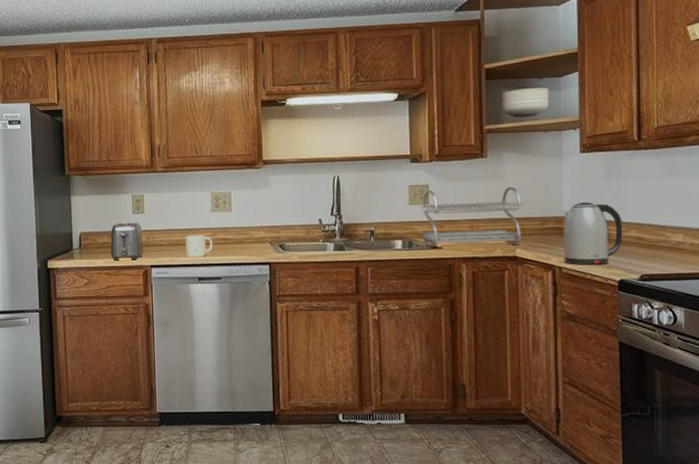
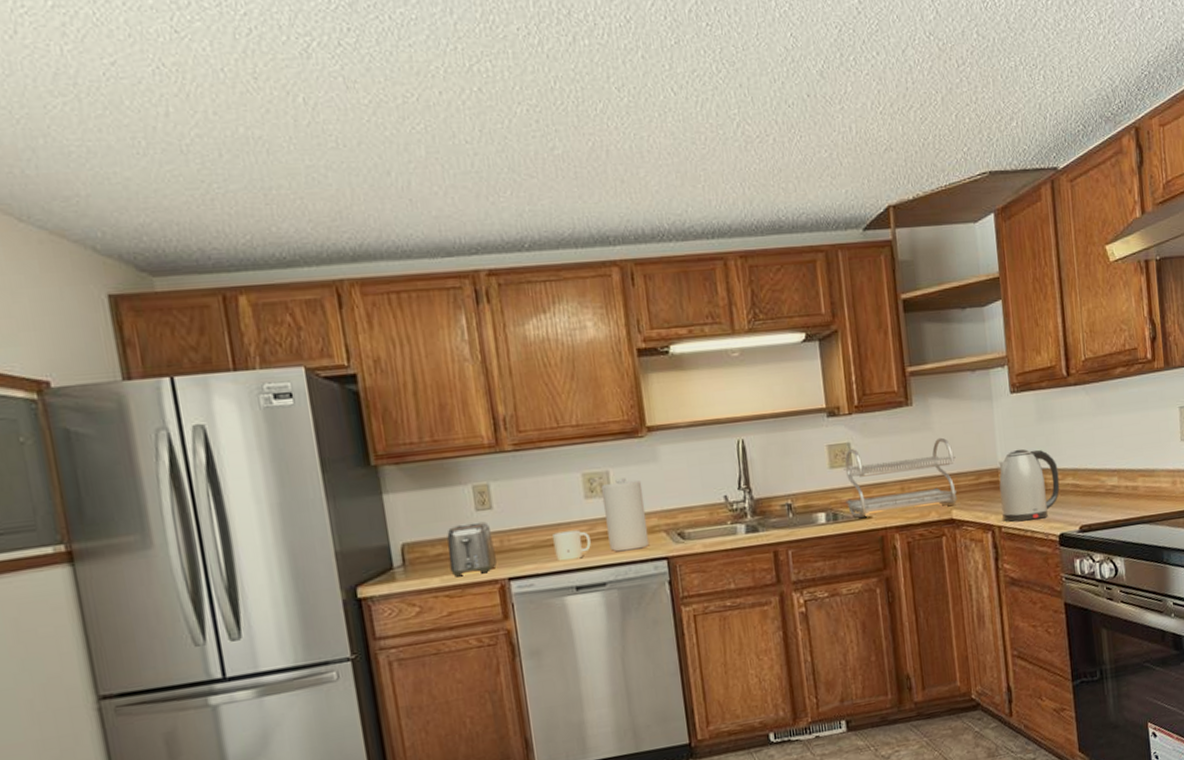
paper towel holder: none [224,198,257,255] -> present [600,478,650,552]
bowl: present [501,88,550,118] -> none [922,319,975,357]

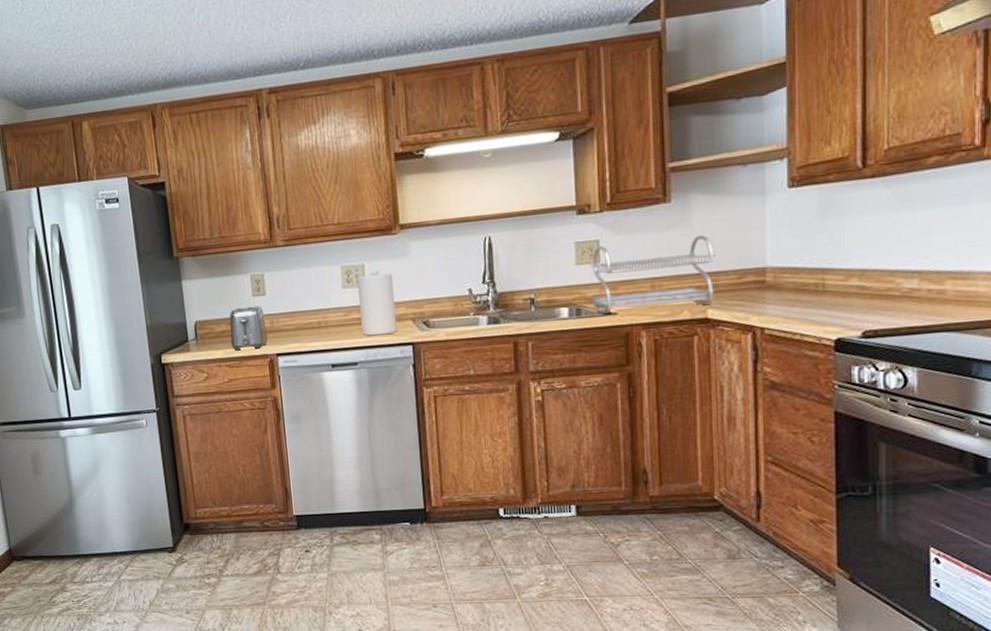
mug: present [552,530,592,562] -> none [314,315,347,342]
kettle: present [998,449,1060,522] -> none [766,247,841,324]

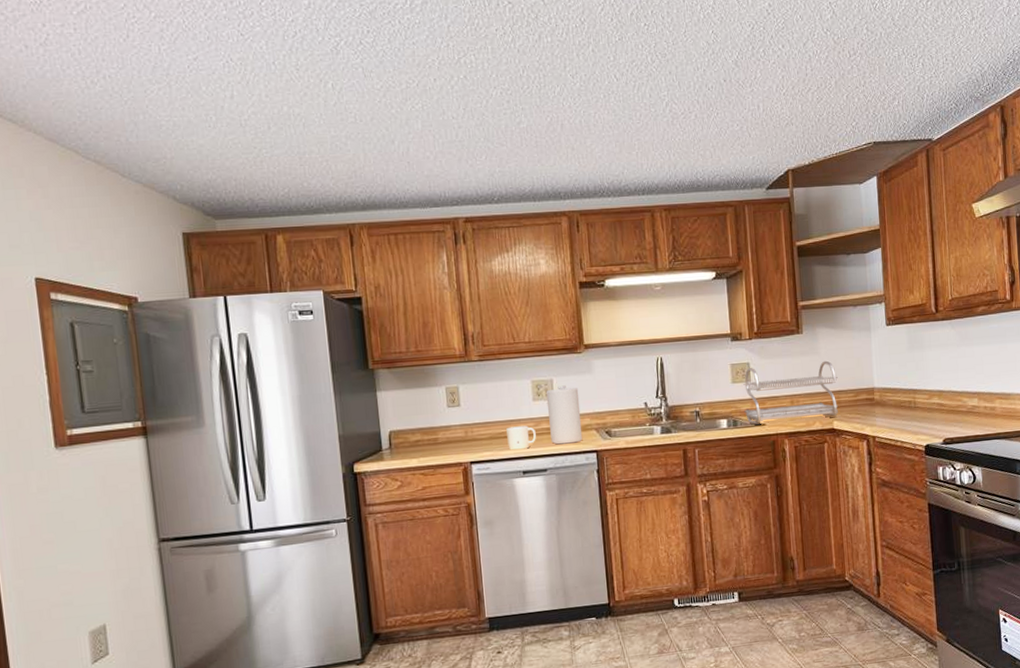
toaster: present [229,305,268,351] -> none [424,416,463,460]
mug: none [314,315,347,342] -> present [506,425,537,451]

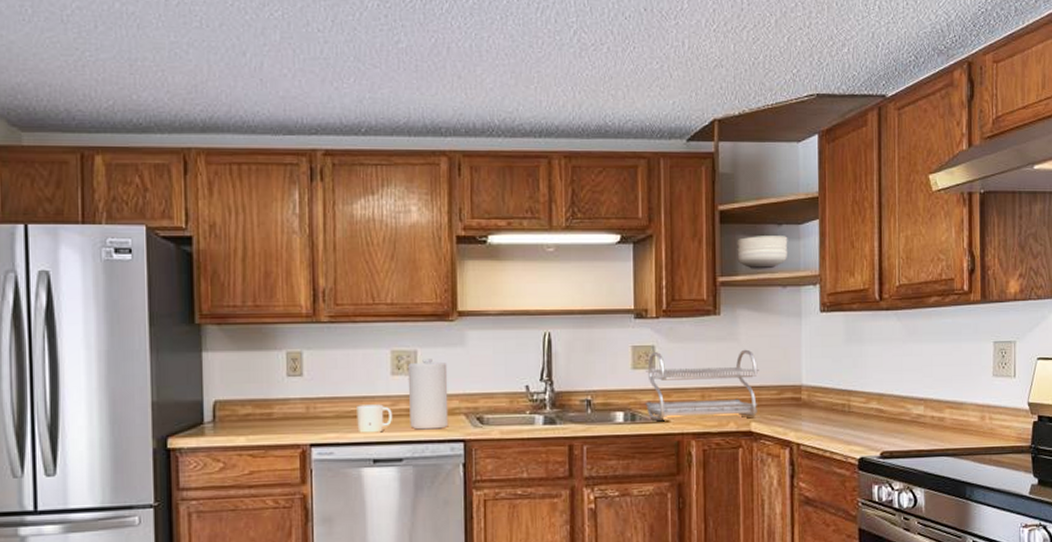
bowl: none [813,264,857,294] -> present [737,236,788,269]

